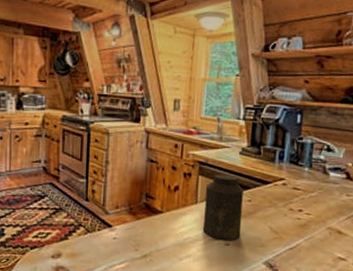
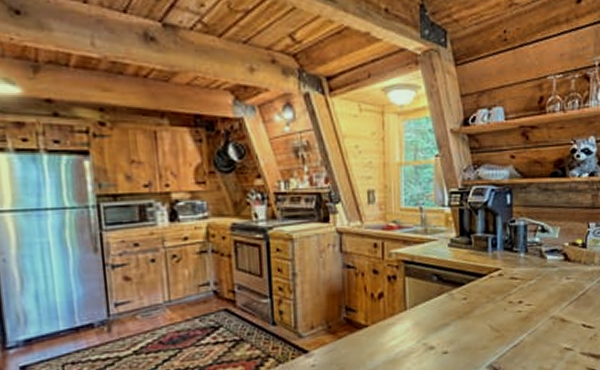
canister: present [203,174,244,240] -> none [415,271,459,348]

